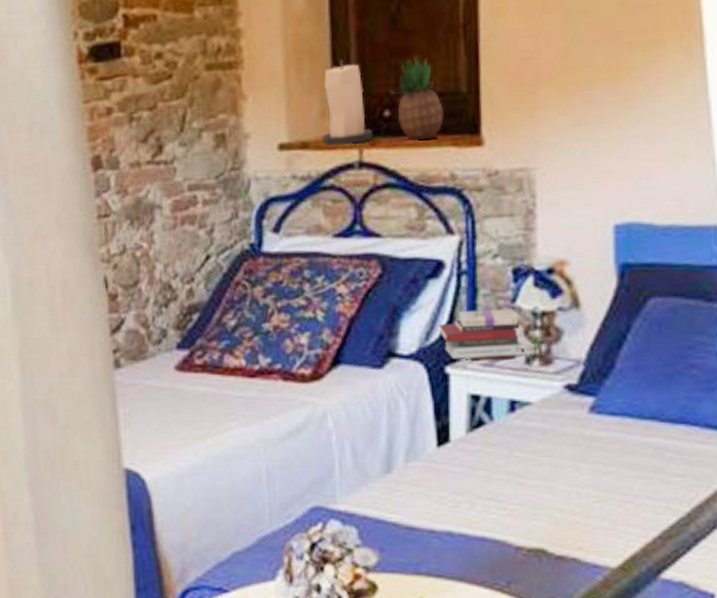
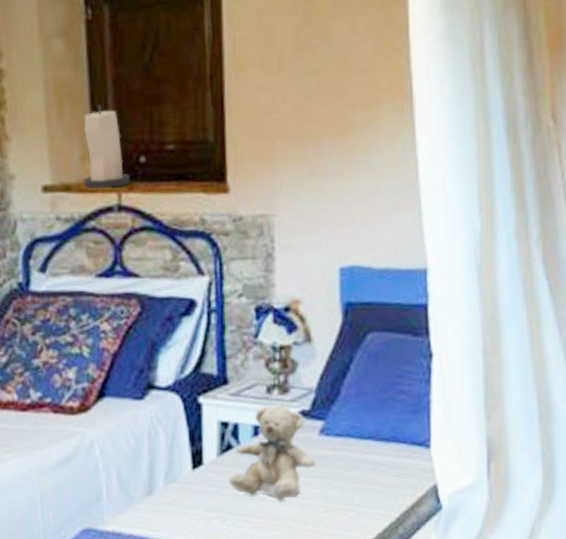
decorative item: present [389,56,444,142] -> none [144,105,194,188]
books: present [439,309,523,359] -> none [193,343,264,390]
teddy bear: none [480,374,586,486] -> present [229,402,317,501]

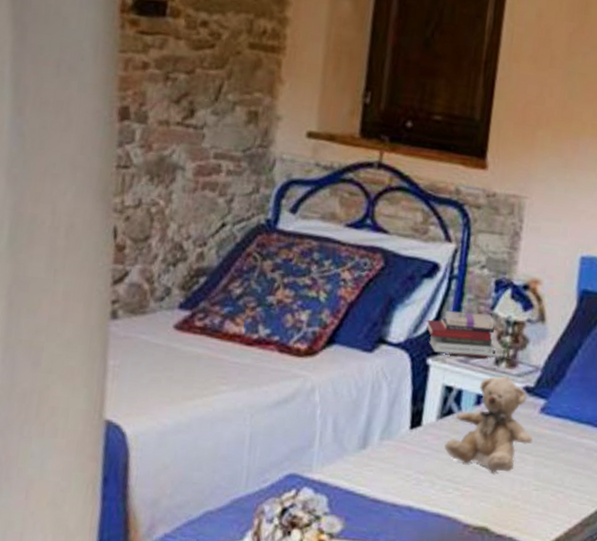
candle: present [83,105,131,190] -> none [348,67,395,147]
books: none [193,343,264,390] -> present [426,310,495,358]

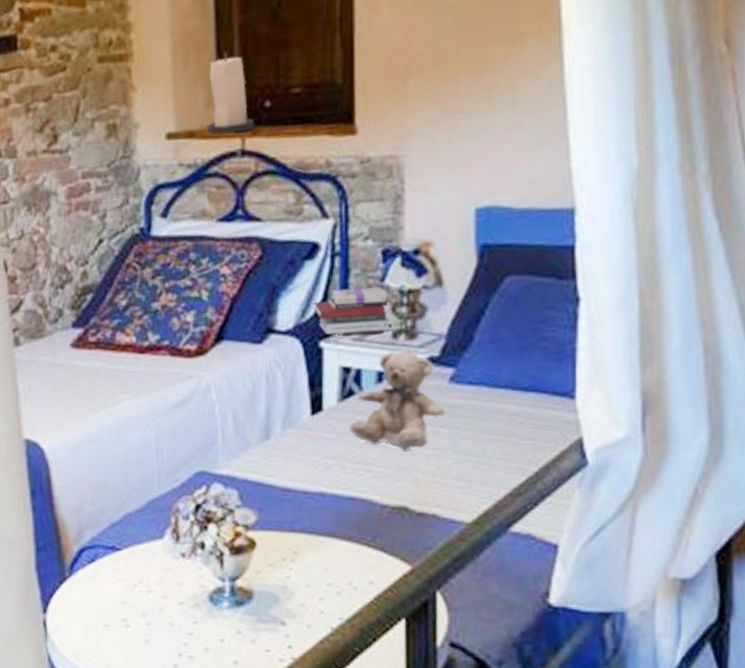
candle: none [348,67,395,147] -> present [207,52,255,135]

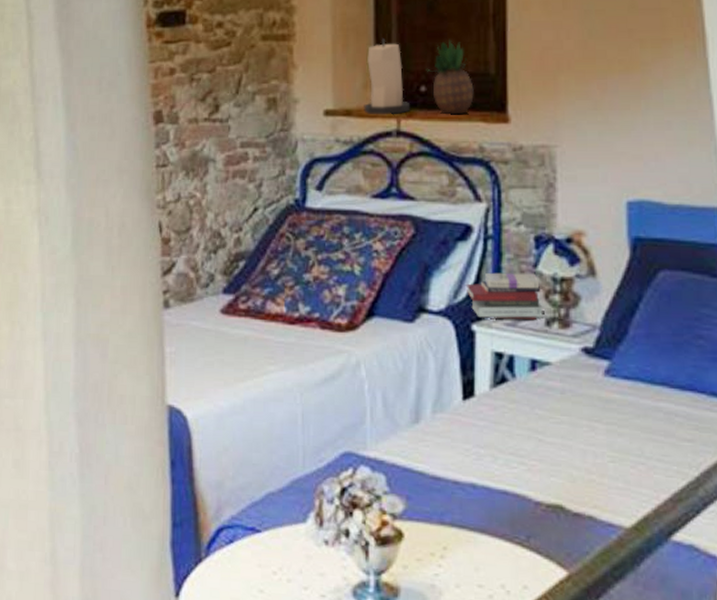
decorative item: none [270,49,320,131] -> present [426,40,474,116]
teddy bear: present [350,348,446,450] -> none [502,336,601,444]

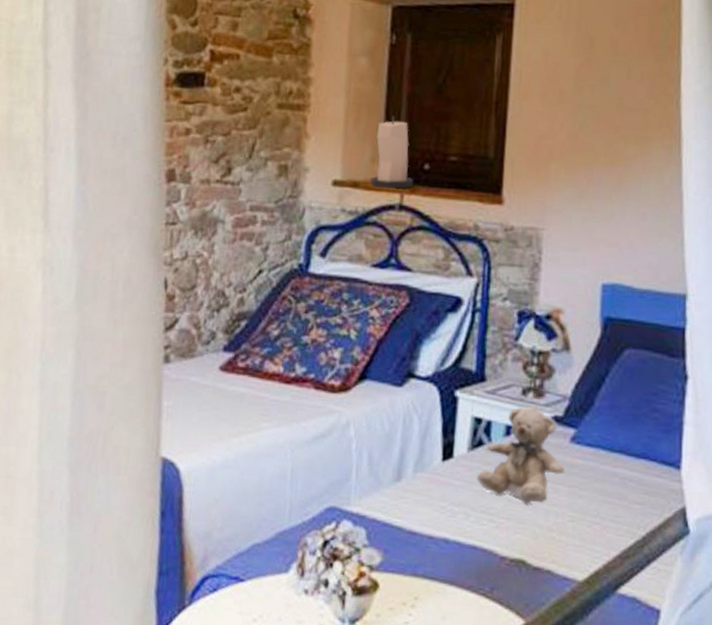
decorative item: present [426,40,474,116] -> none [430,122,473,194]
books: present [467,272,543,320] -> none [453,343,521,389]
teddy bear: none [502,336,601,444] -> present [477,405,565,504]

